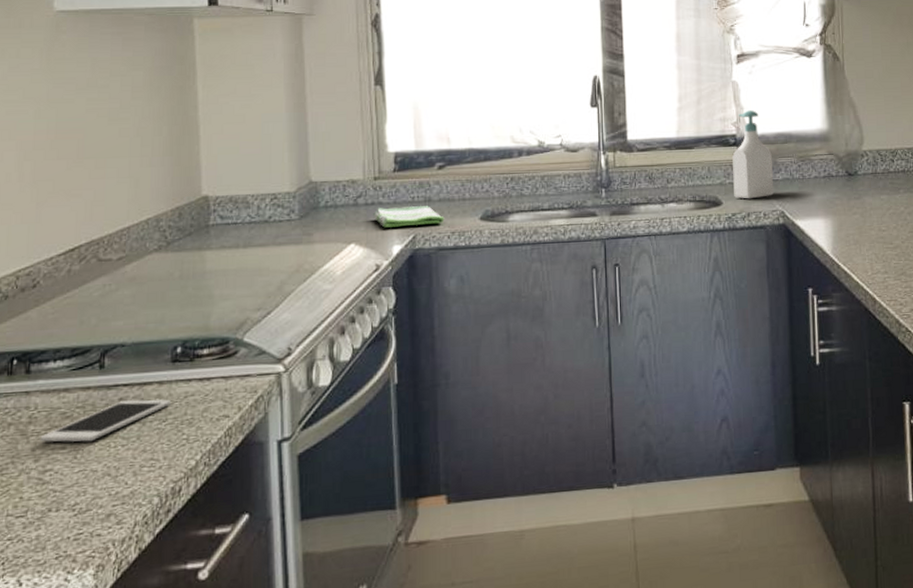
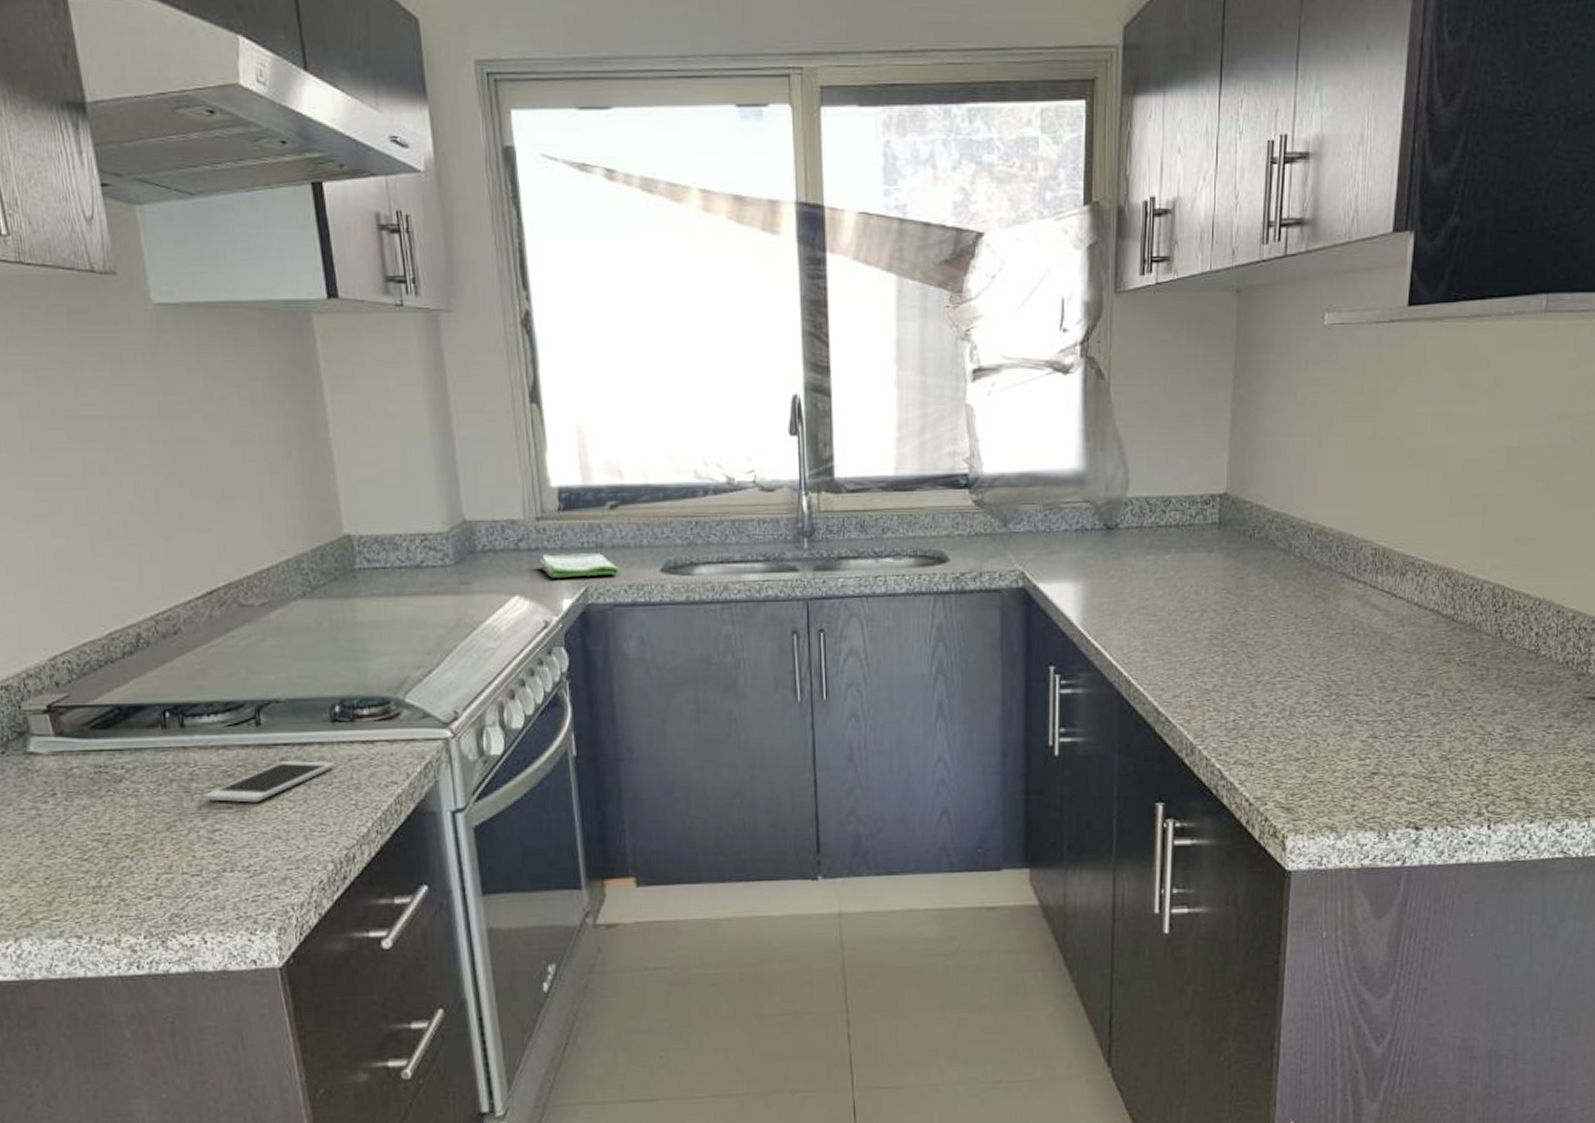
soap bottle: present [732,110,774,199] -> none [963,443,1012,556]

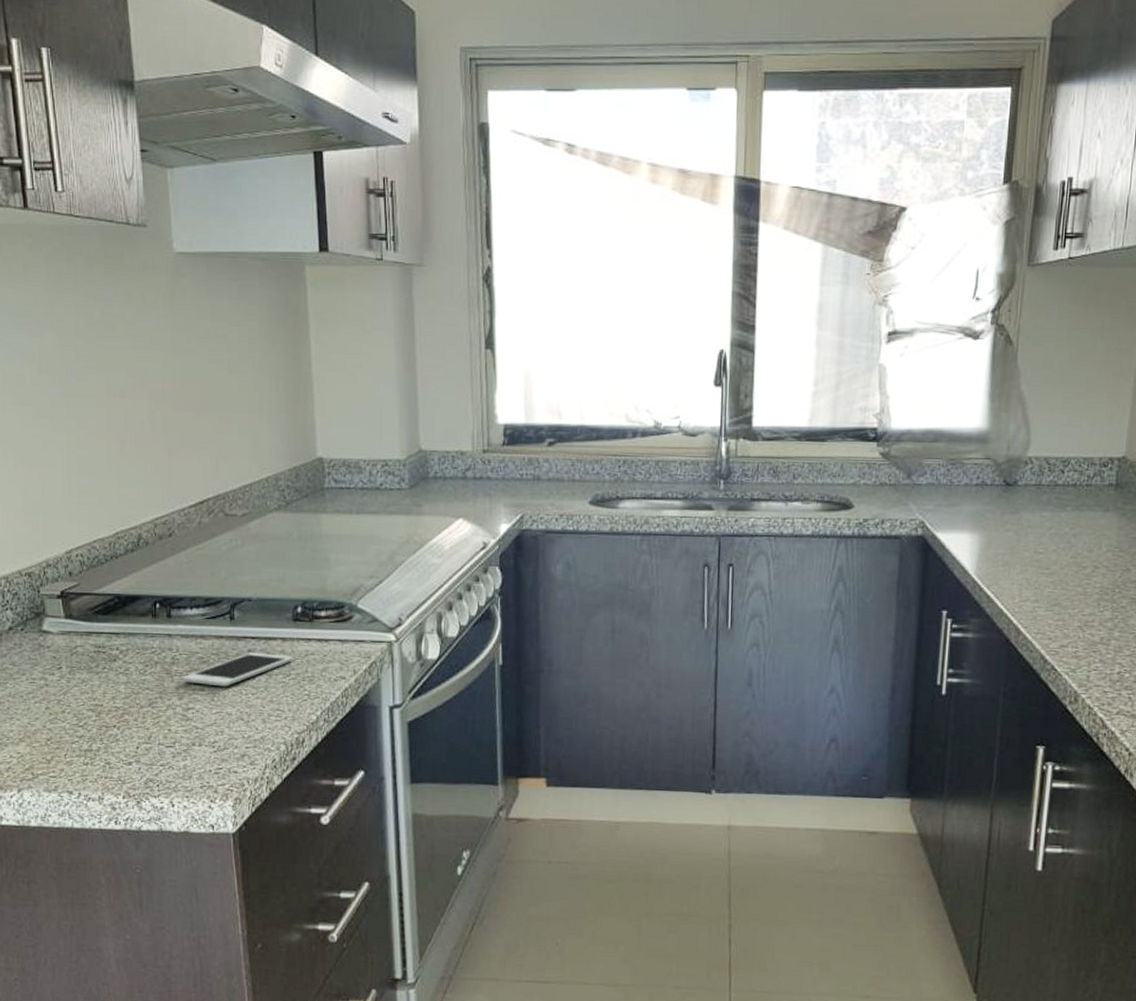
dish towel: present [538,553,620,578] -> none [481,483,553,505]

